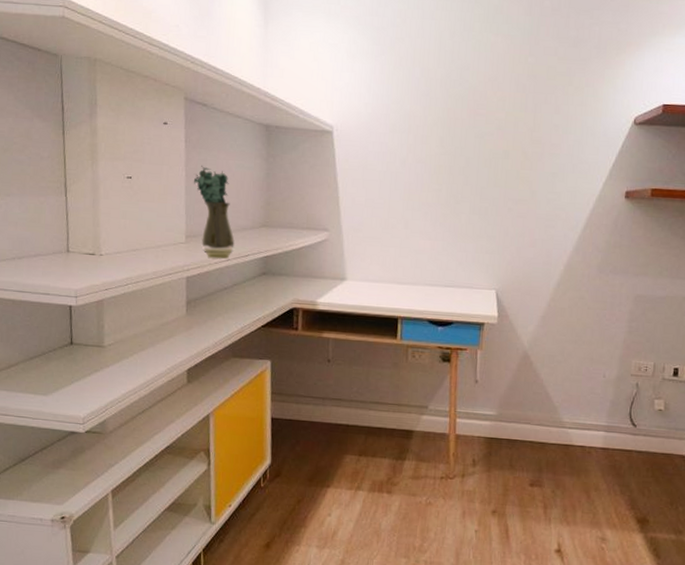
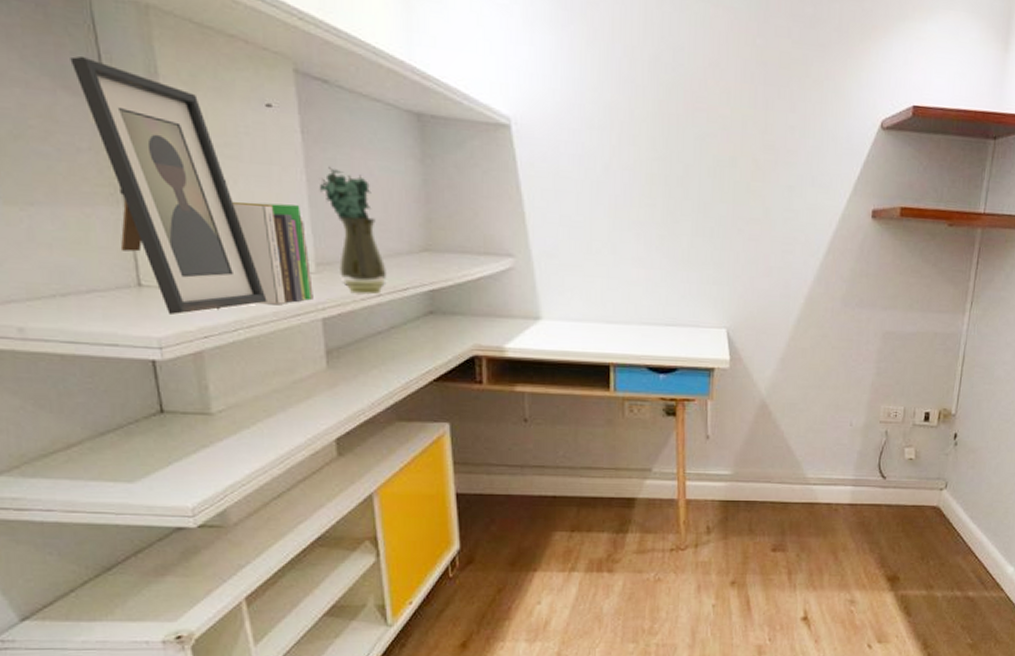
picture frame: none [44,95,150,273] -> present [70,55,267,315]
books: none [134,192,182,267] -> present [232,202,313,305]

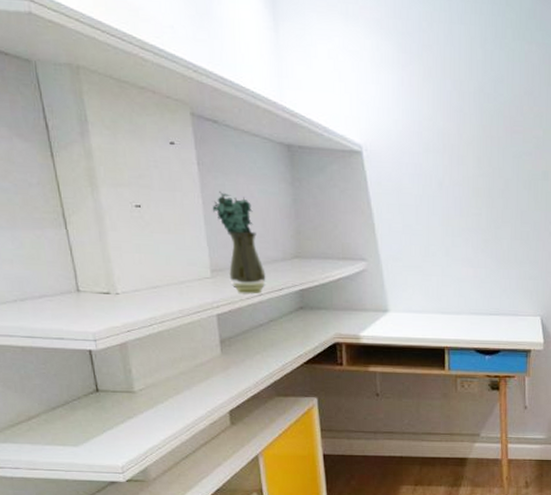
picture frame: present [70,55,267,315] -> none [22,109,174,314]
books: present [232,202,313,305] -> none [146,222,210,305]

